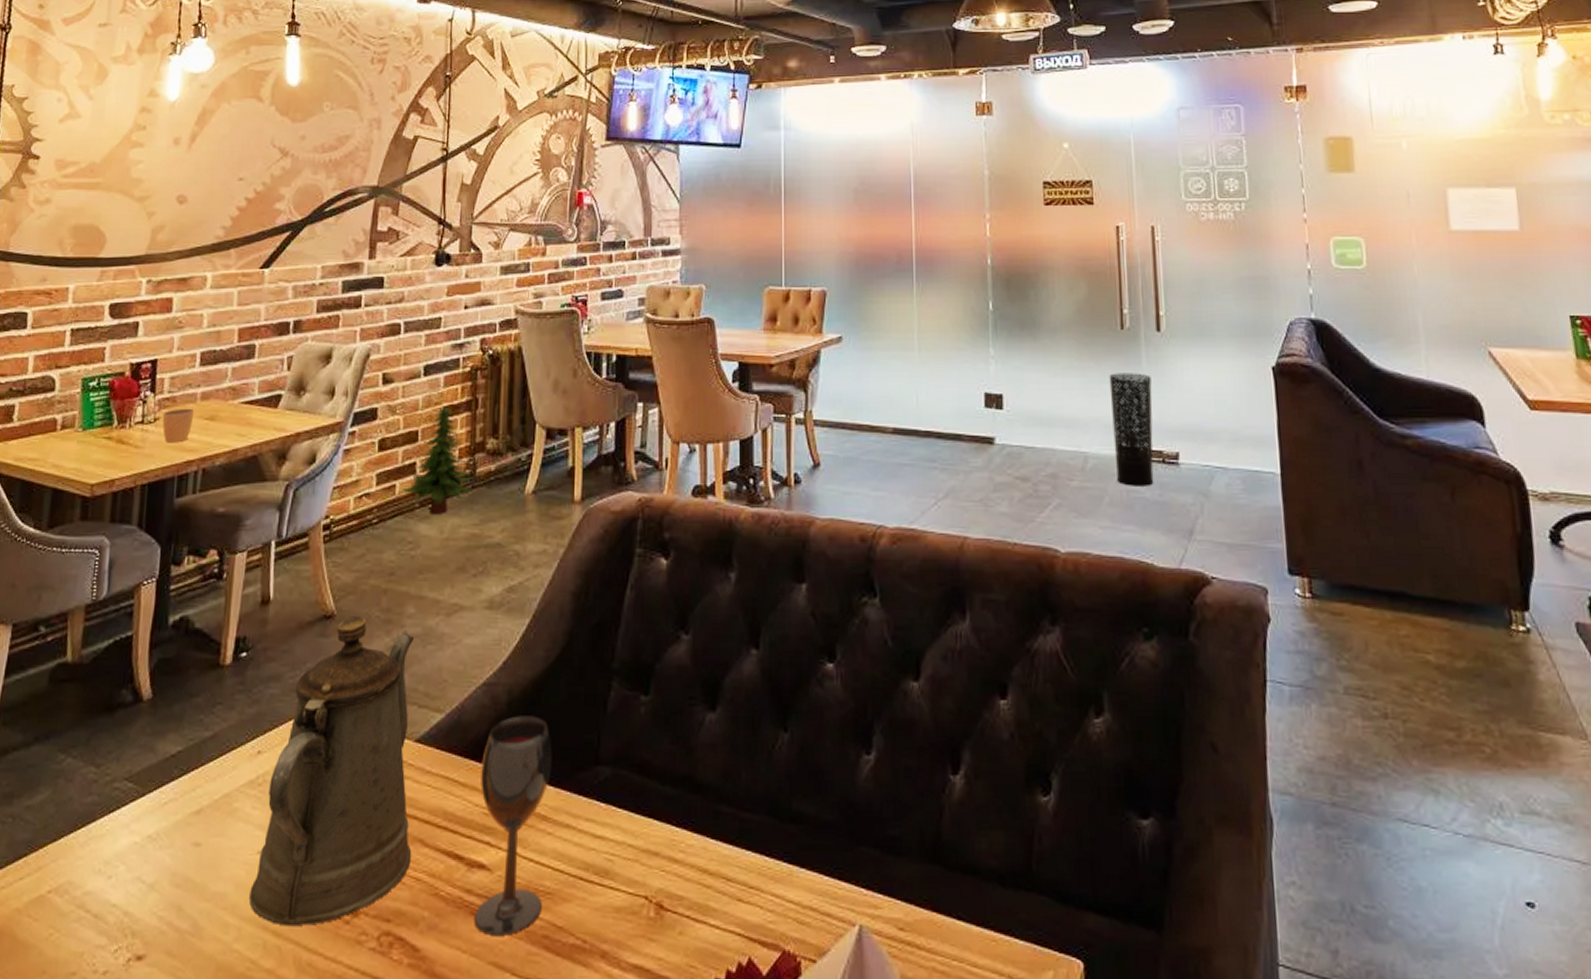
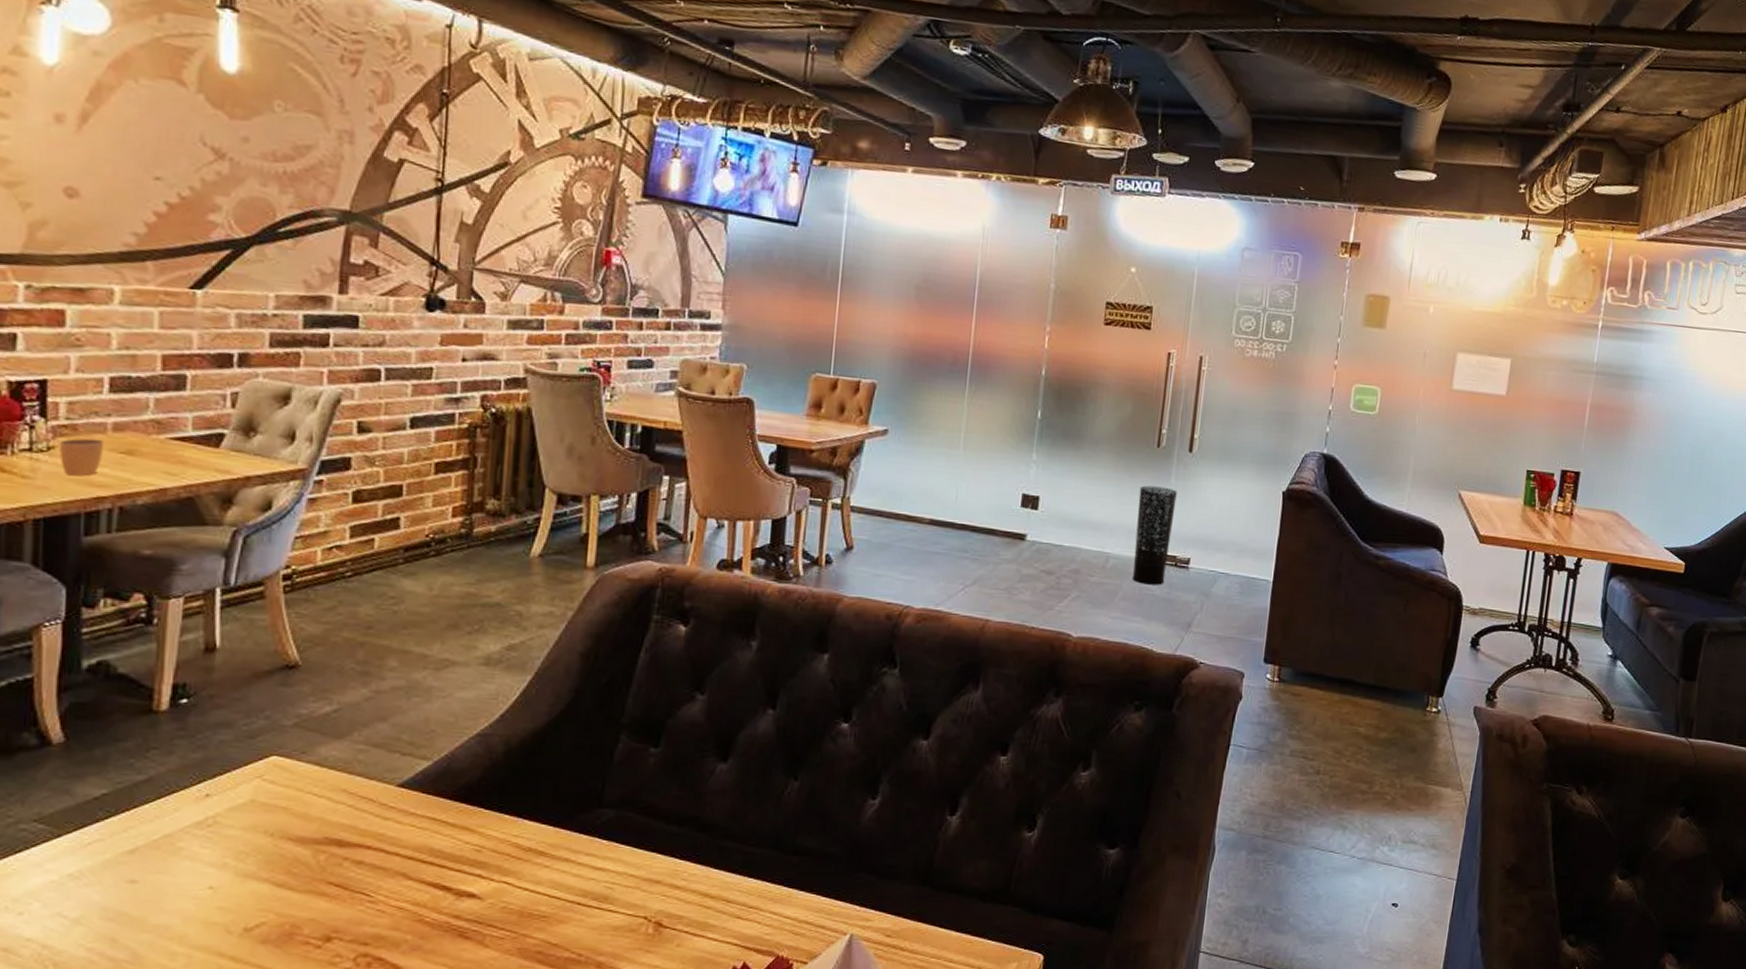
coffee pot: present [249,616,415,927] -> none [201,667,397,952]
tree: present [403,406,475,514] -> none [383,462,471,571]
wine glass: present [474,715,552,935] -> none [462,764,553,953]

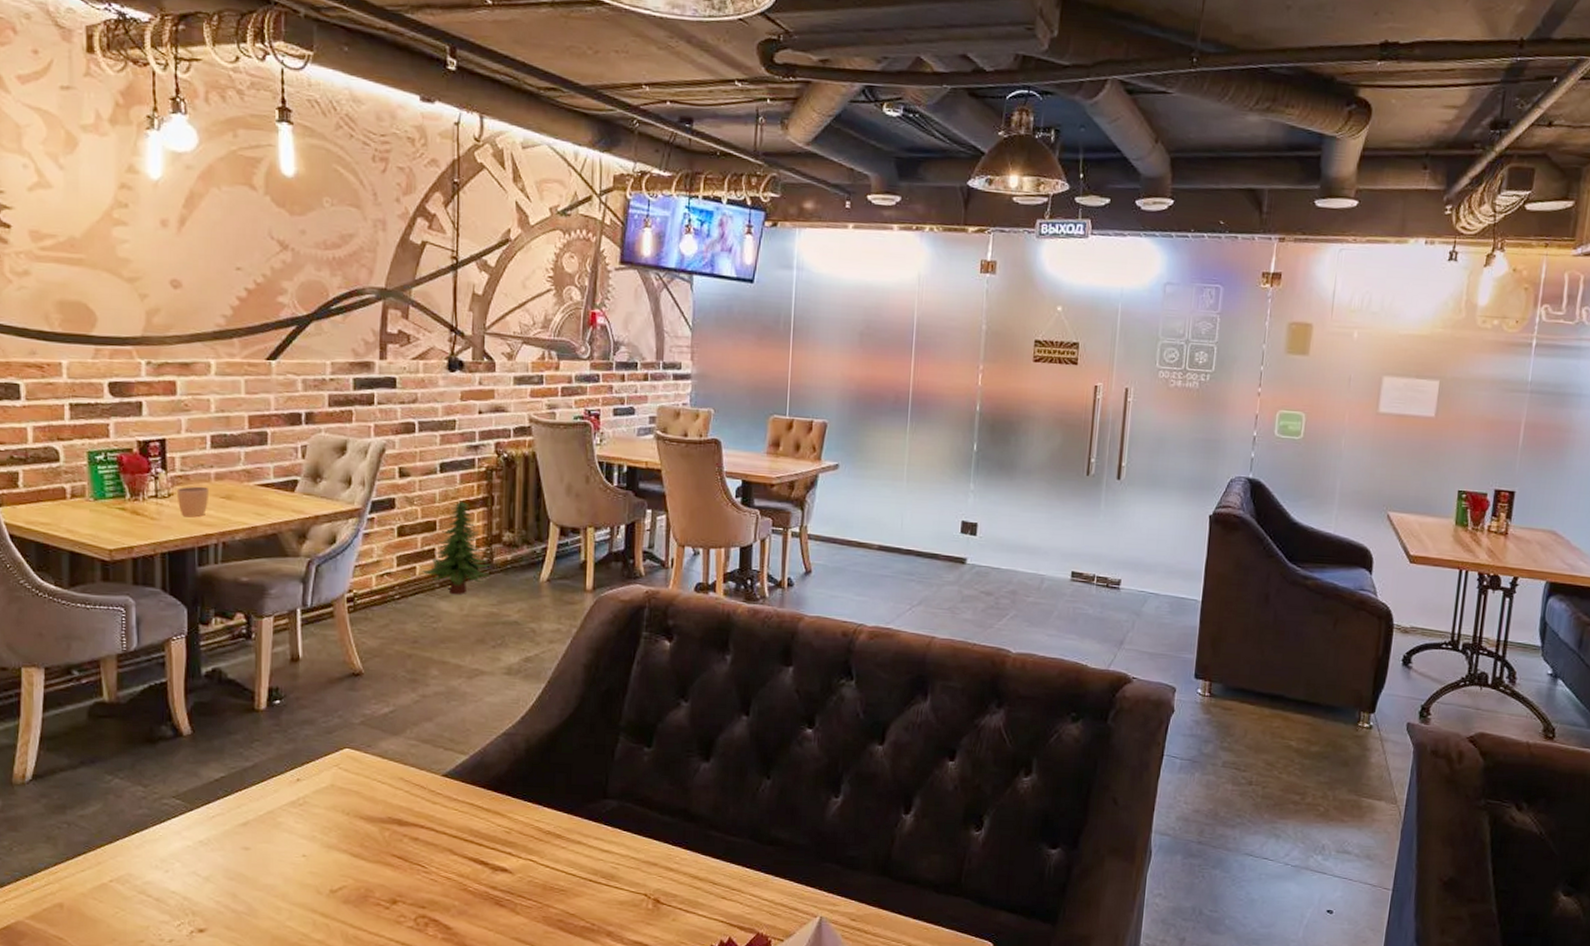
tree: none [383,462,471,571] -> present [423,501,492,594]
umbrella stand: present [1133,485,1177,585] -> none [1067,511,1107,605]

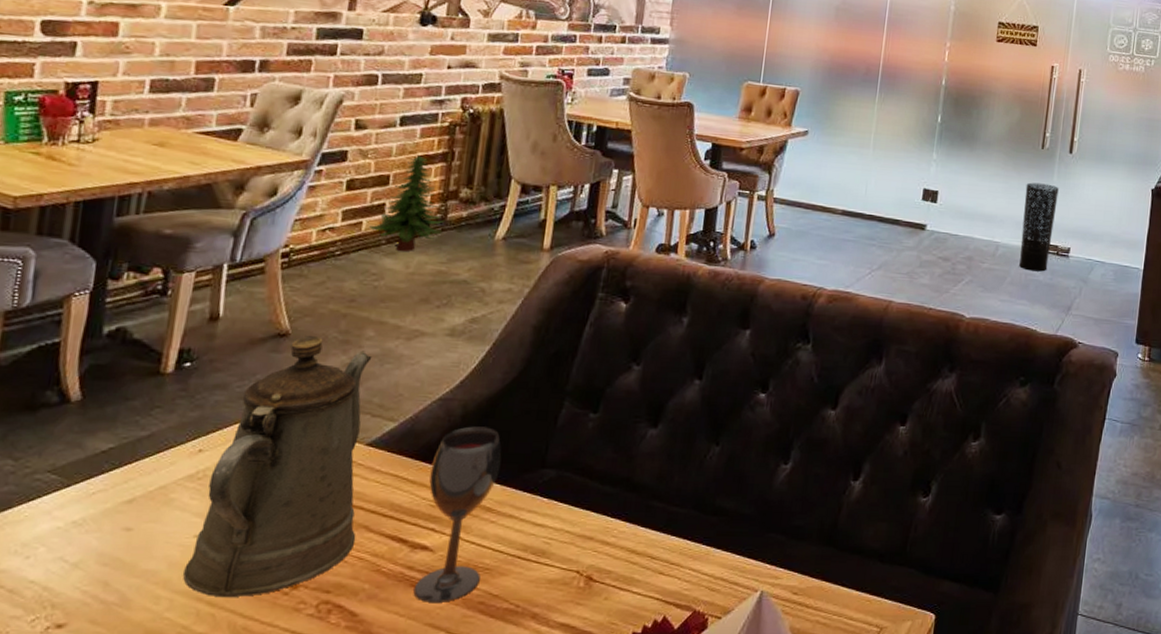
cup: present [176,486,210,518] -> none [102,131,141,165]
coffee pot: none [298,675,443,910] -> present [183,336,372,598]
wine glass: none [498,759,566,919] -> present [413,426,502,602]
umbrella stand: none [1067,511,1107,605] -> present [1019,182,1059,272]

